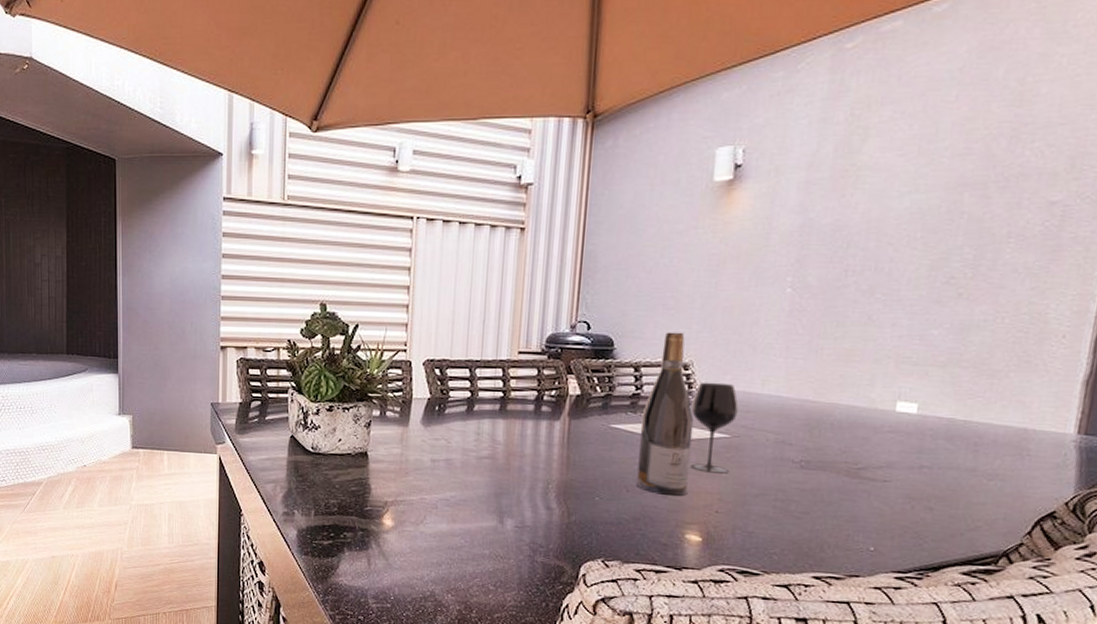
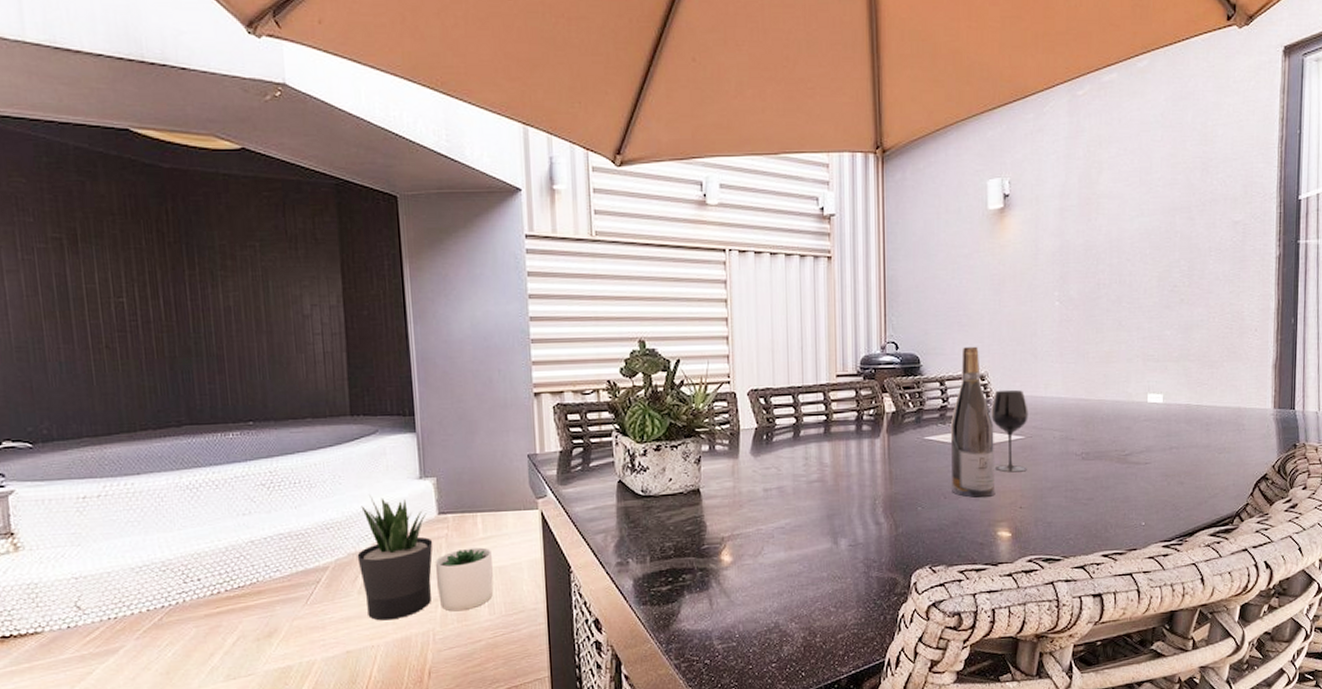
planter: none [65,425,126,535] -> present [357,495,433,621]
planter: none [126,481,174,536] -> present [435,547,494,612]

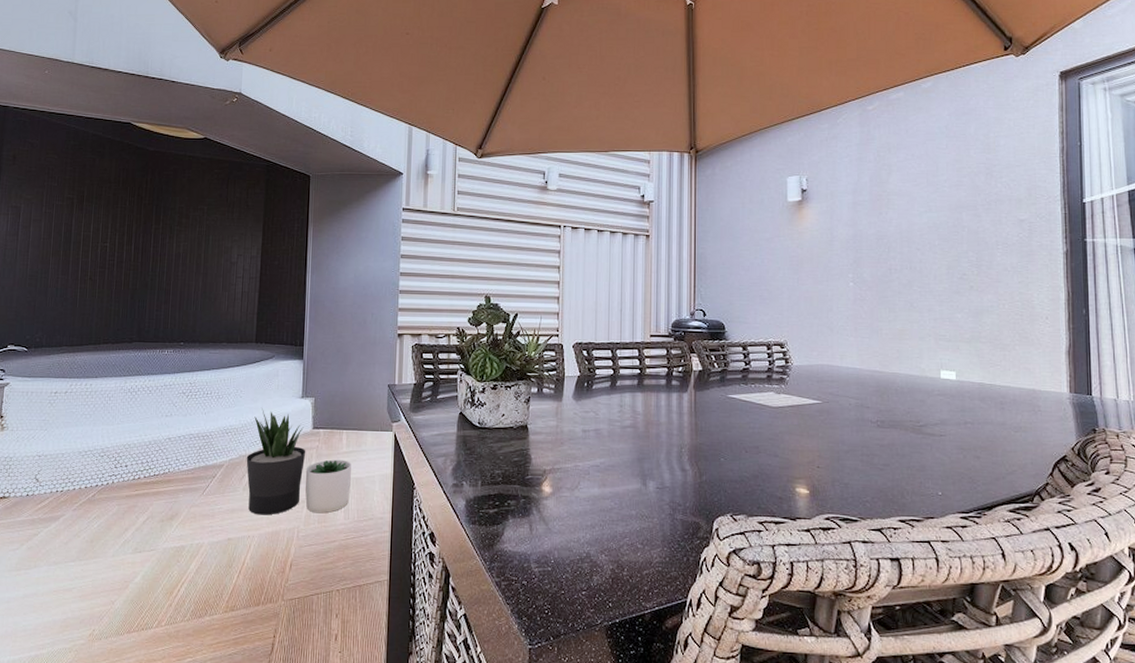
wine bottle: present [950,346,996,499] -> none [751,317,794,455]
wine glass: present [991,389,1028,473] -> none [790,357,825,434]

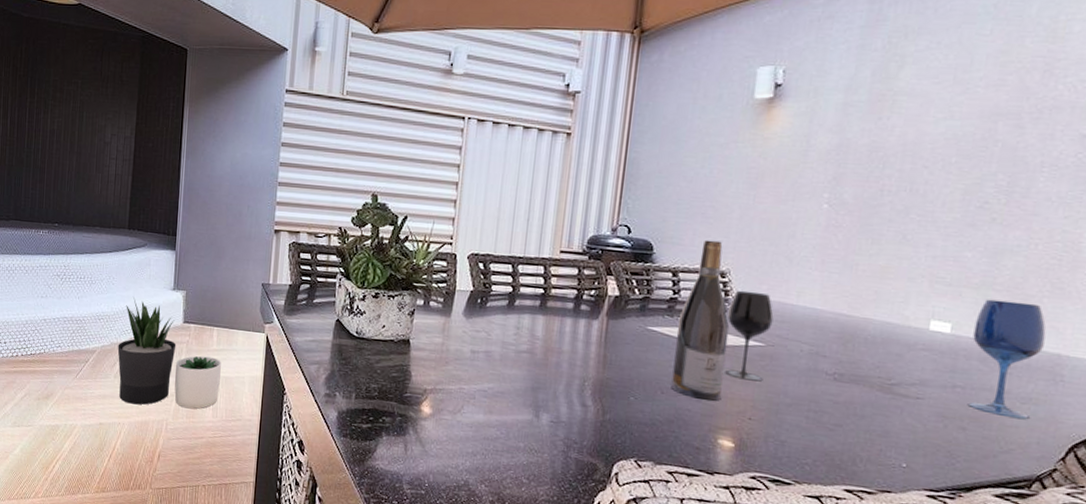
wine bottle: none [751,317,794,455] -> present [671,240,730,402]
wine glass: none [790,357,825,434] -> present [723,290,774,382]
wineglass: none [972,350,1023,445] -> present [969,299,1047,420]

